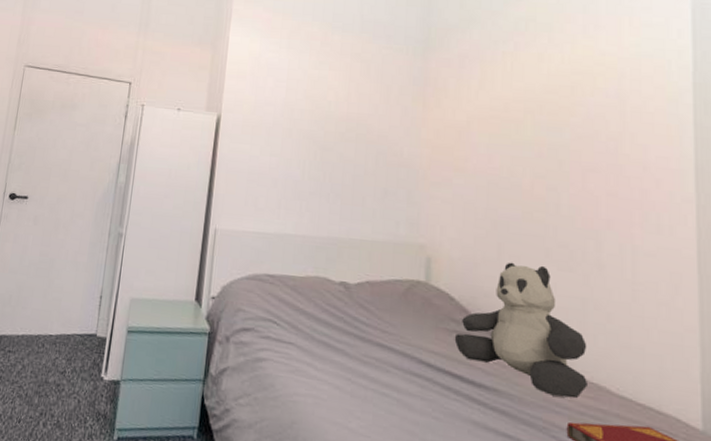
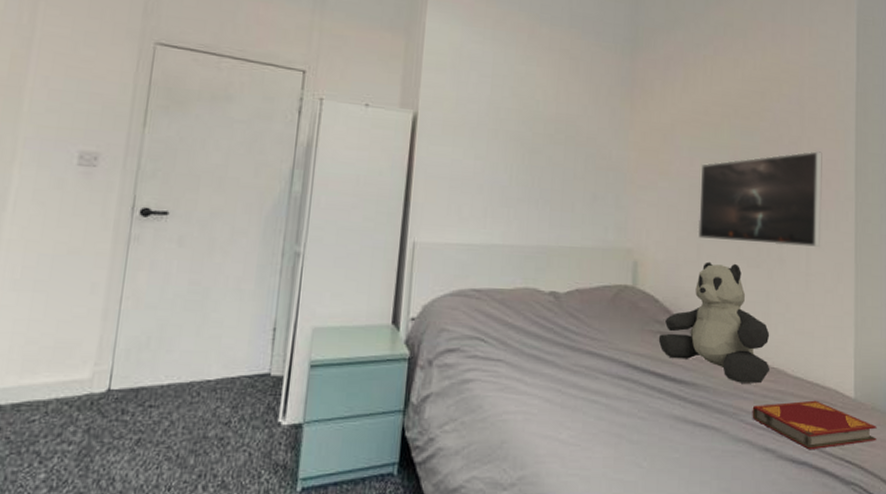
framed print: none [497,147,651,253] -> present [697,150,822,247]

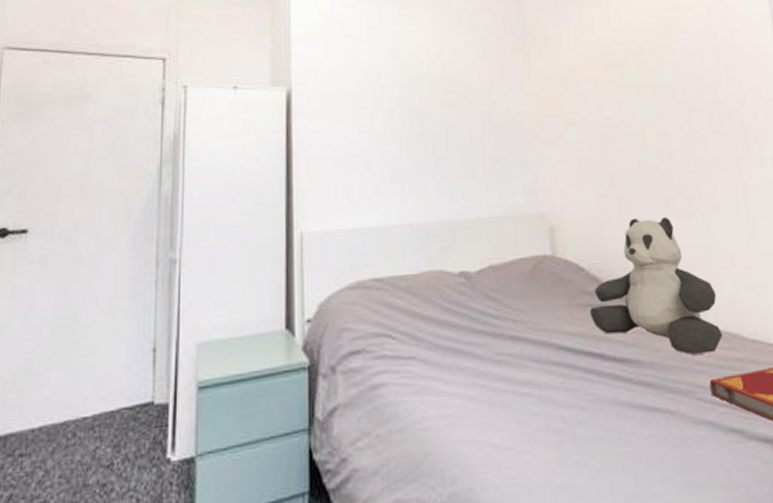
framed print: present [697,150,822,247] -> none [610,79,758,193]

